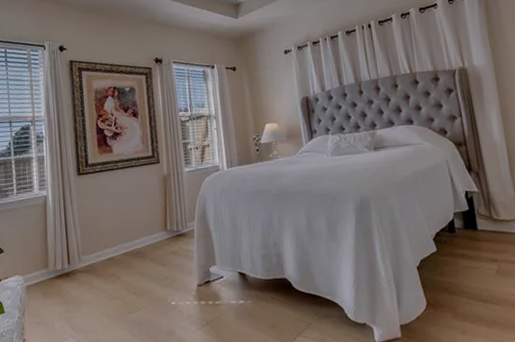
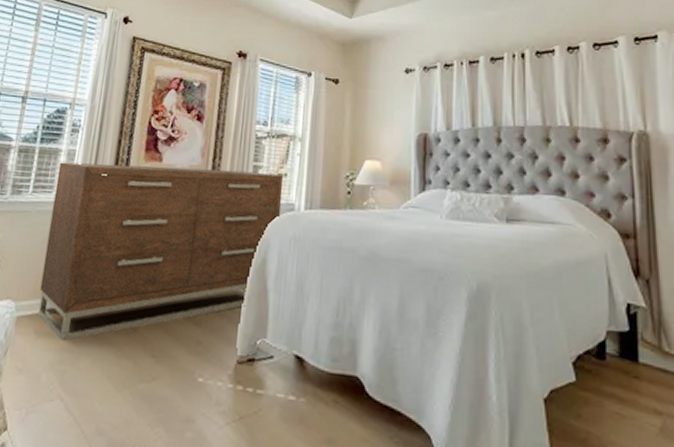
dresser: none [33,146,211,297] -> present [37,162,284,342]

